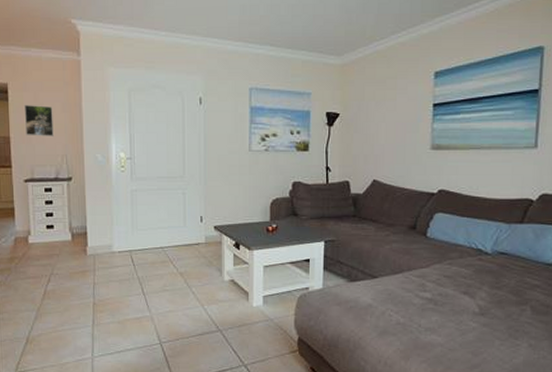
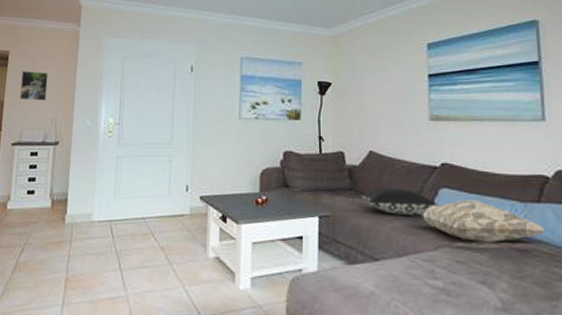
pillow: none [362,213,433,238] -> present [359,187,439,215]
decorative pillow: none [408,223,525,261] -> present [412,200,547,245]

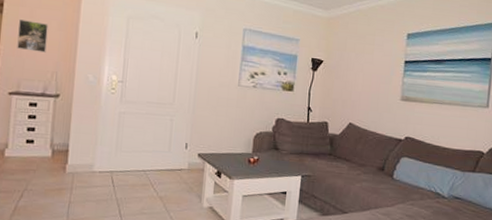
pillow: present [359,187,439,215] -> none [337,153,399,178]
decorative pillow: present [412,200,547,245] -> none [377,167,476,203]

